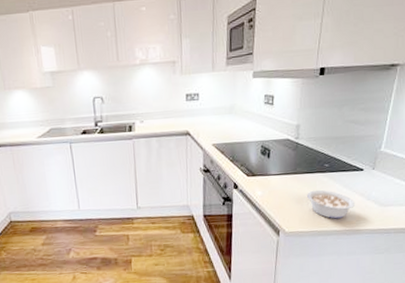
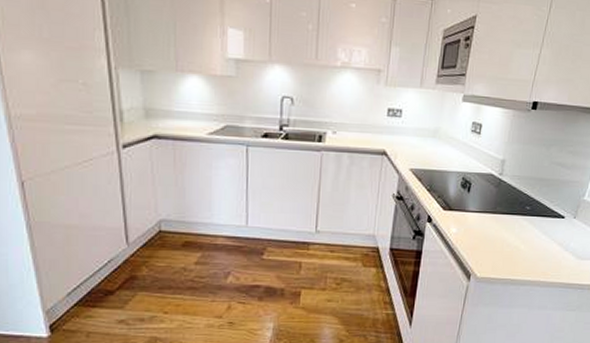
legume: present [307,189,356,219] -> none [504,233,553,268]

